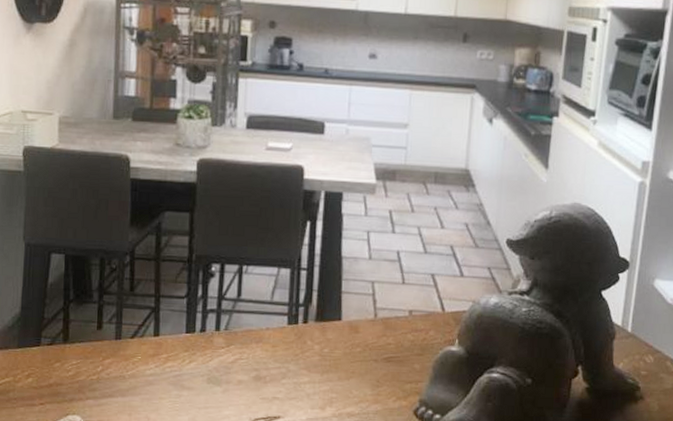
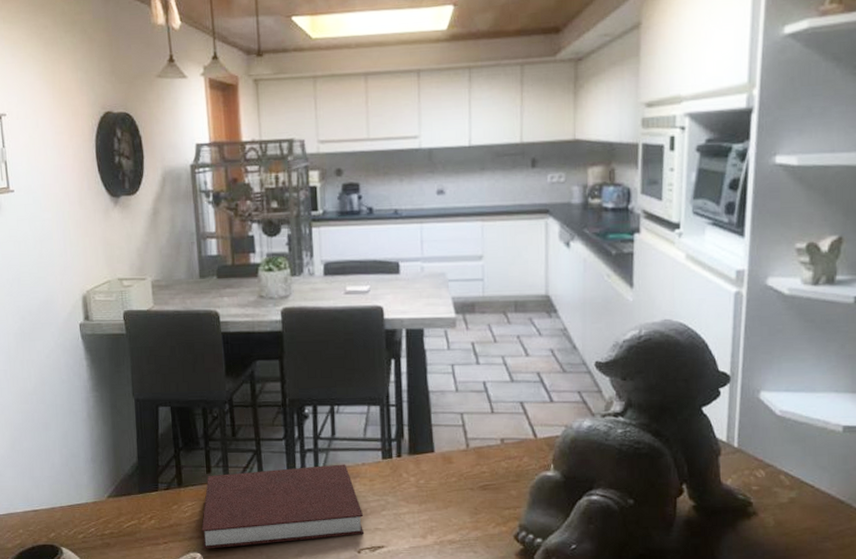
notebook: none [83,327,263,413] -> present [201,464,364,549]

